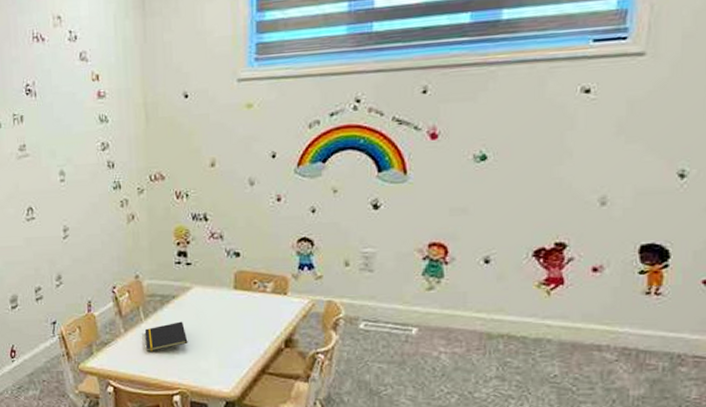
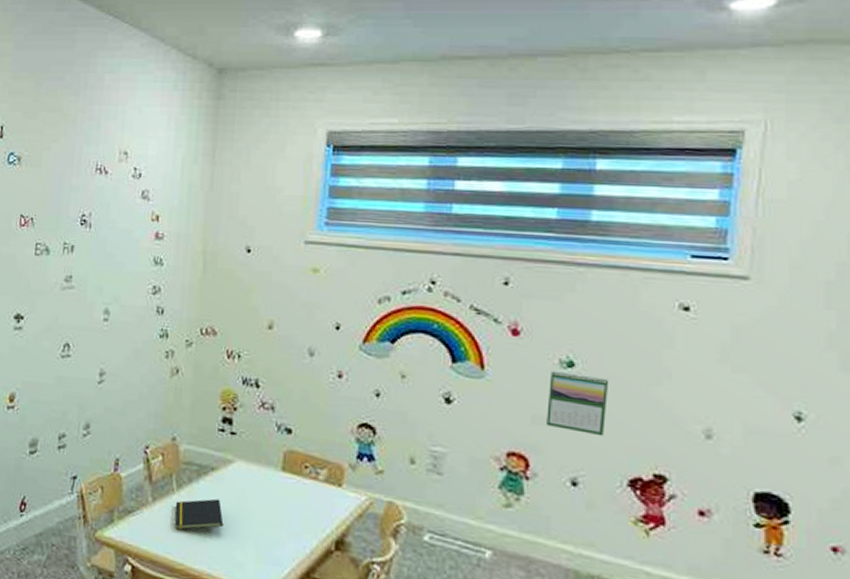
calendar: none [463,164,518,218] -> present [546,370,609,437]

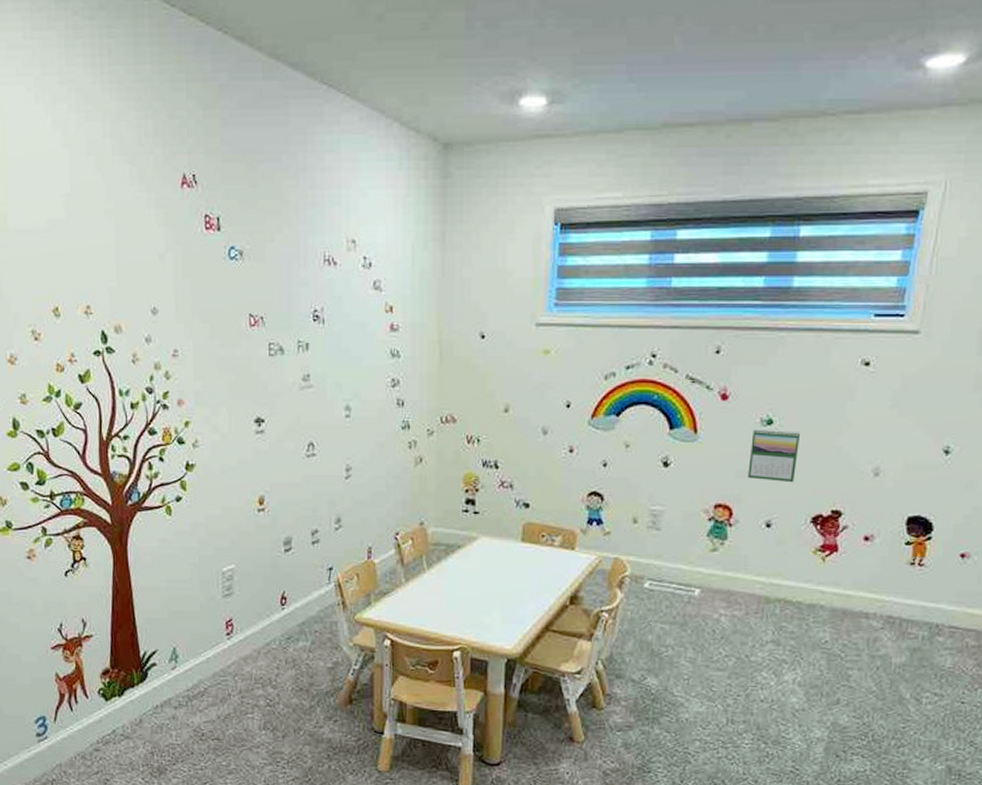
notepad: present [175,498,224,530] -> none [427,573,472,605]

